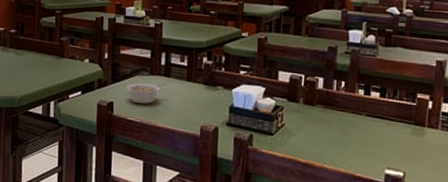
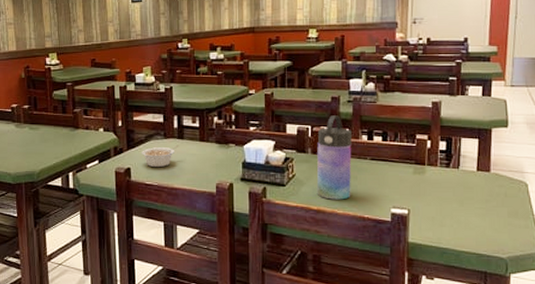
water bottle: none [306,66,348,156] -> present [316,115,352,200]

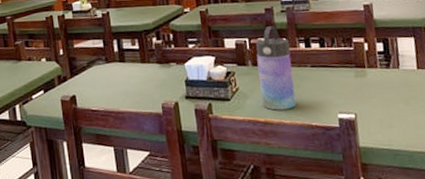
legume: present [142,145,179,168] -> none [85,69,121,93]

